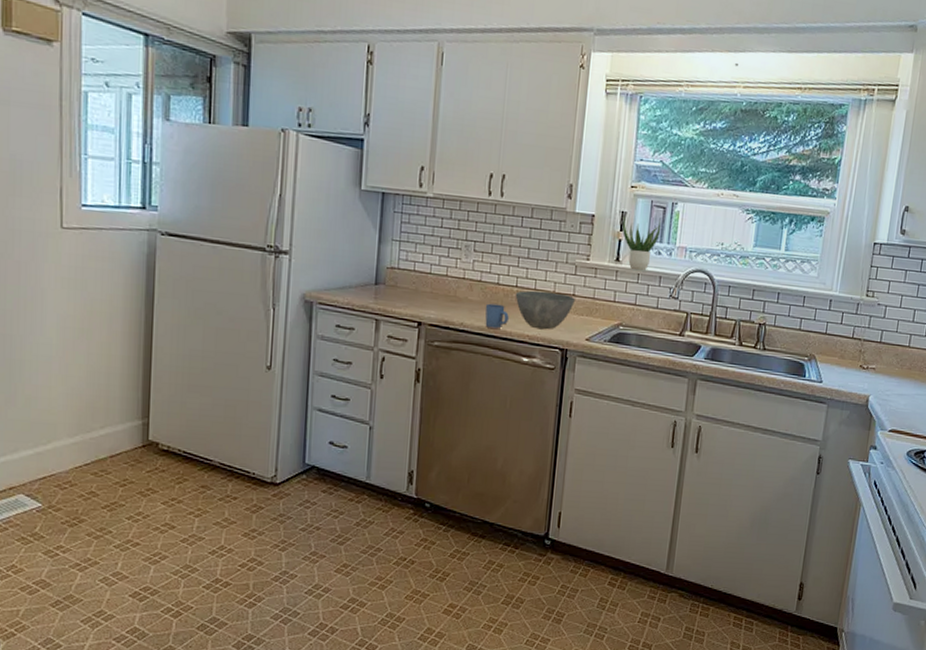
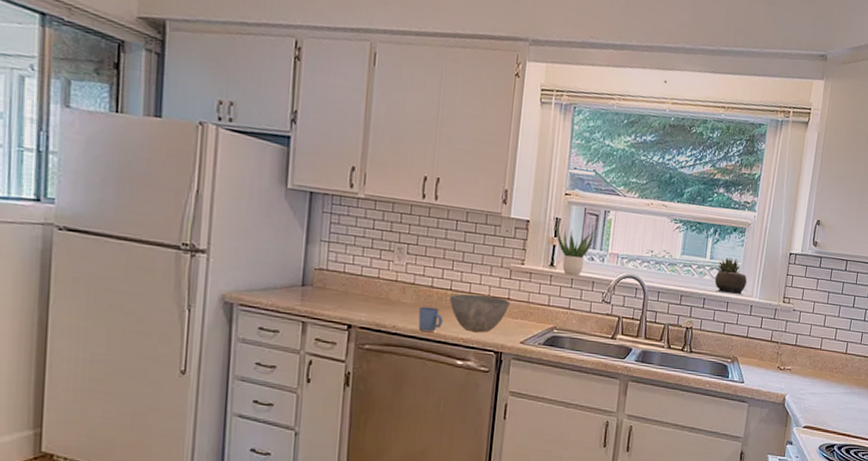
succulent plant: none [790,249,826,290] -> present [714,257,747,296]

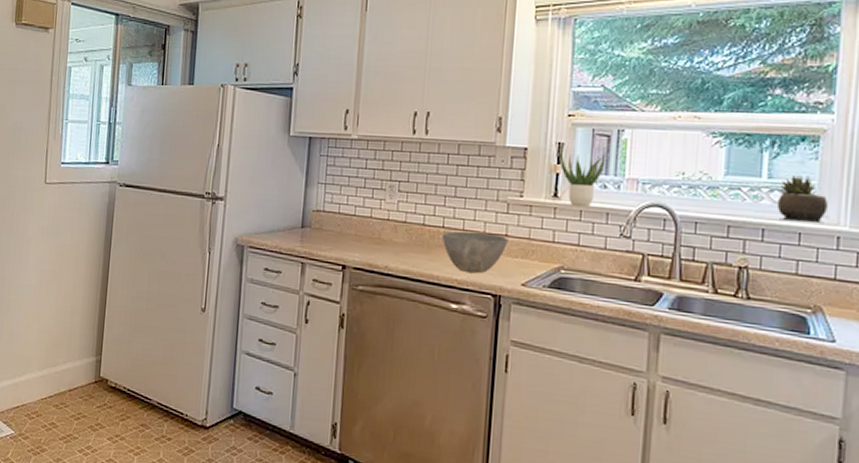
mug: present [418,306,443,333] -> none [410,245,436,274]

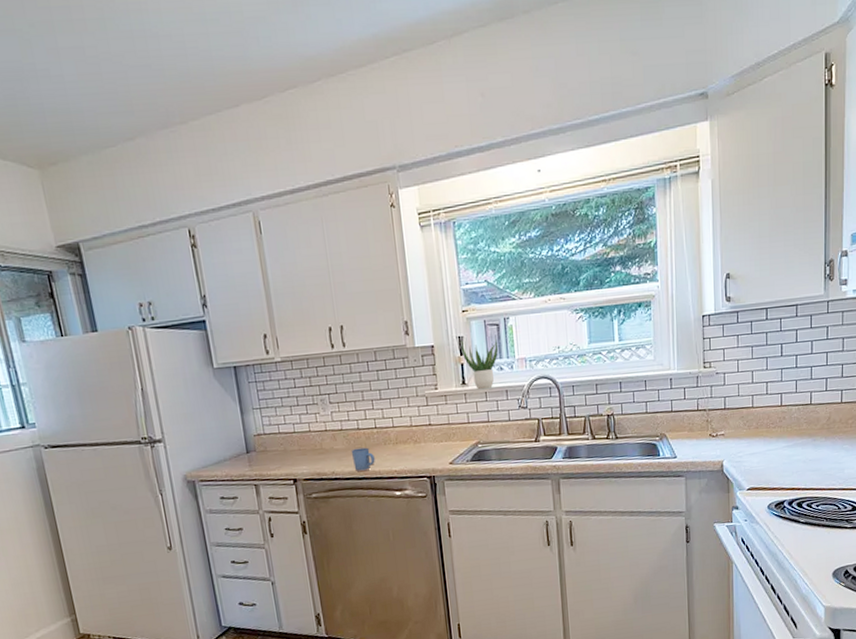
mug: none [410,245,436,274] -> present [351,447,375,472]
bowl: present [442,231,508,274] -> none [376,425,432,464]
succulent plant: present [776,175,828,224] -> none [627,334,661,374]

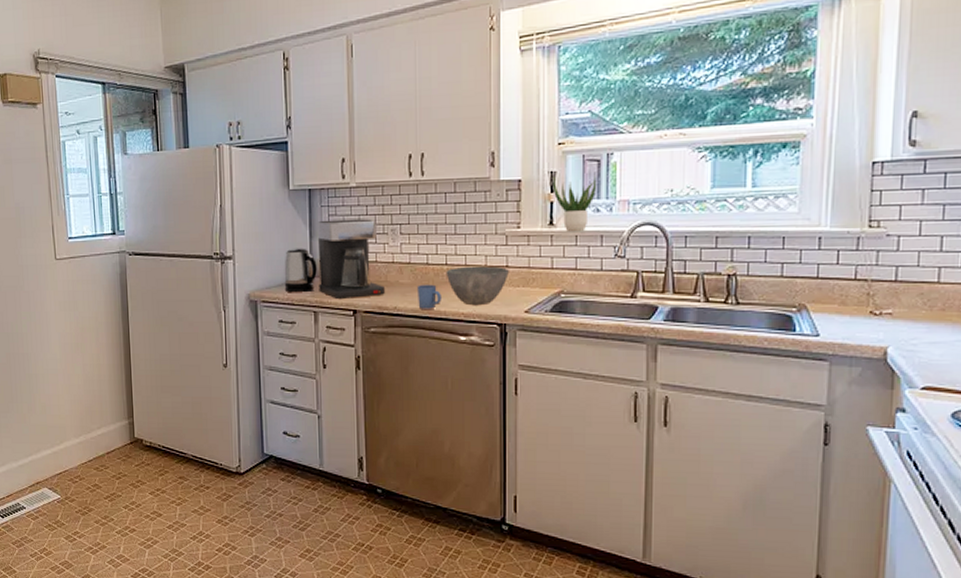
kettle: none [218,424,253,470] -> present [284,248,317,293]
coffee maker: none [246,391,322,471] -> present [317,219,385,300]
bowl: none [376,425,432,464] -> present [446,266,509,306]

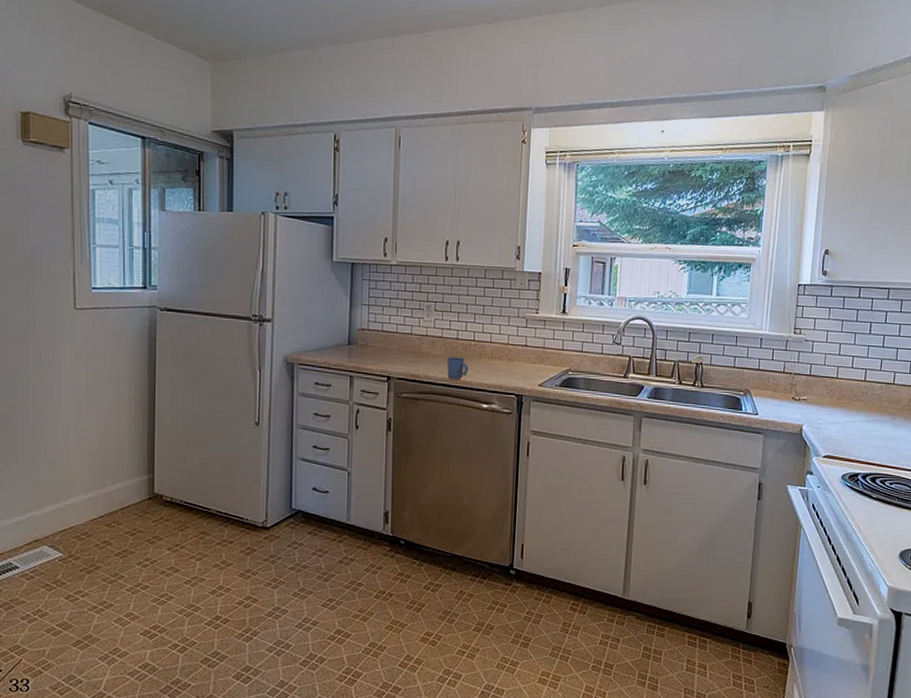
kettle: present [284,248,317,293] -> none [322,316,355,358]
coffee maker: present [317,219,385,300] -> none [356,292,418,367]
bowl: present [446,266,509,306] -> none [473,343,527,378]
potted plant: present [552,174,597,232] -> none [566,272,602,321]

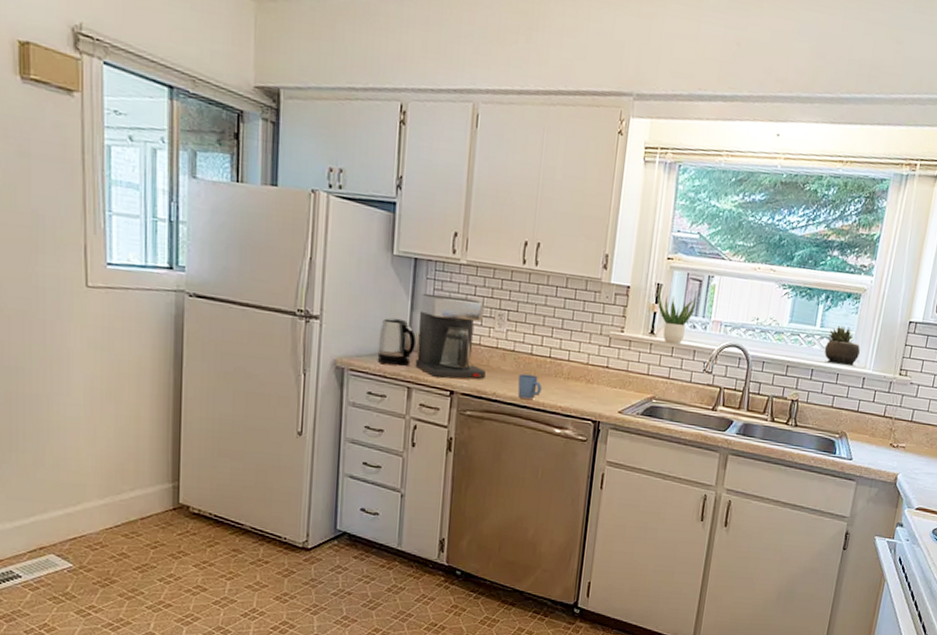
kettle: none [322,316,355,358] -> present [377,317,416,366]
coffee maker: none [356,292,418,367] -> present [415,293,486,380]
potted plant: none [566,272,602,321] -> present [657,288,698,345]
succulent plant: none [722,293,755,329] -> present [824,326,860,367]

